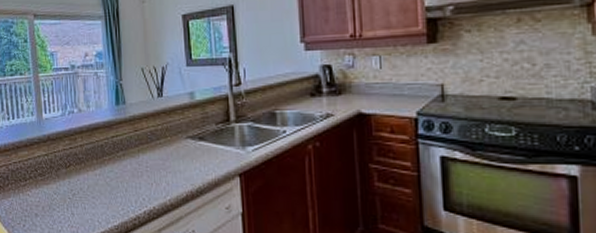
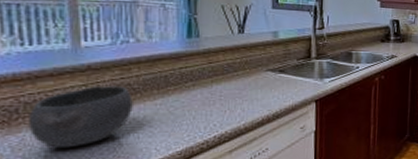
bowl: none [14,155,80,215] -> present [28,86,133,149]

